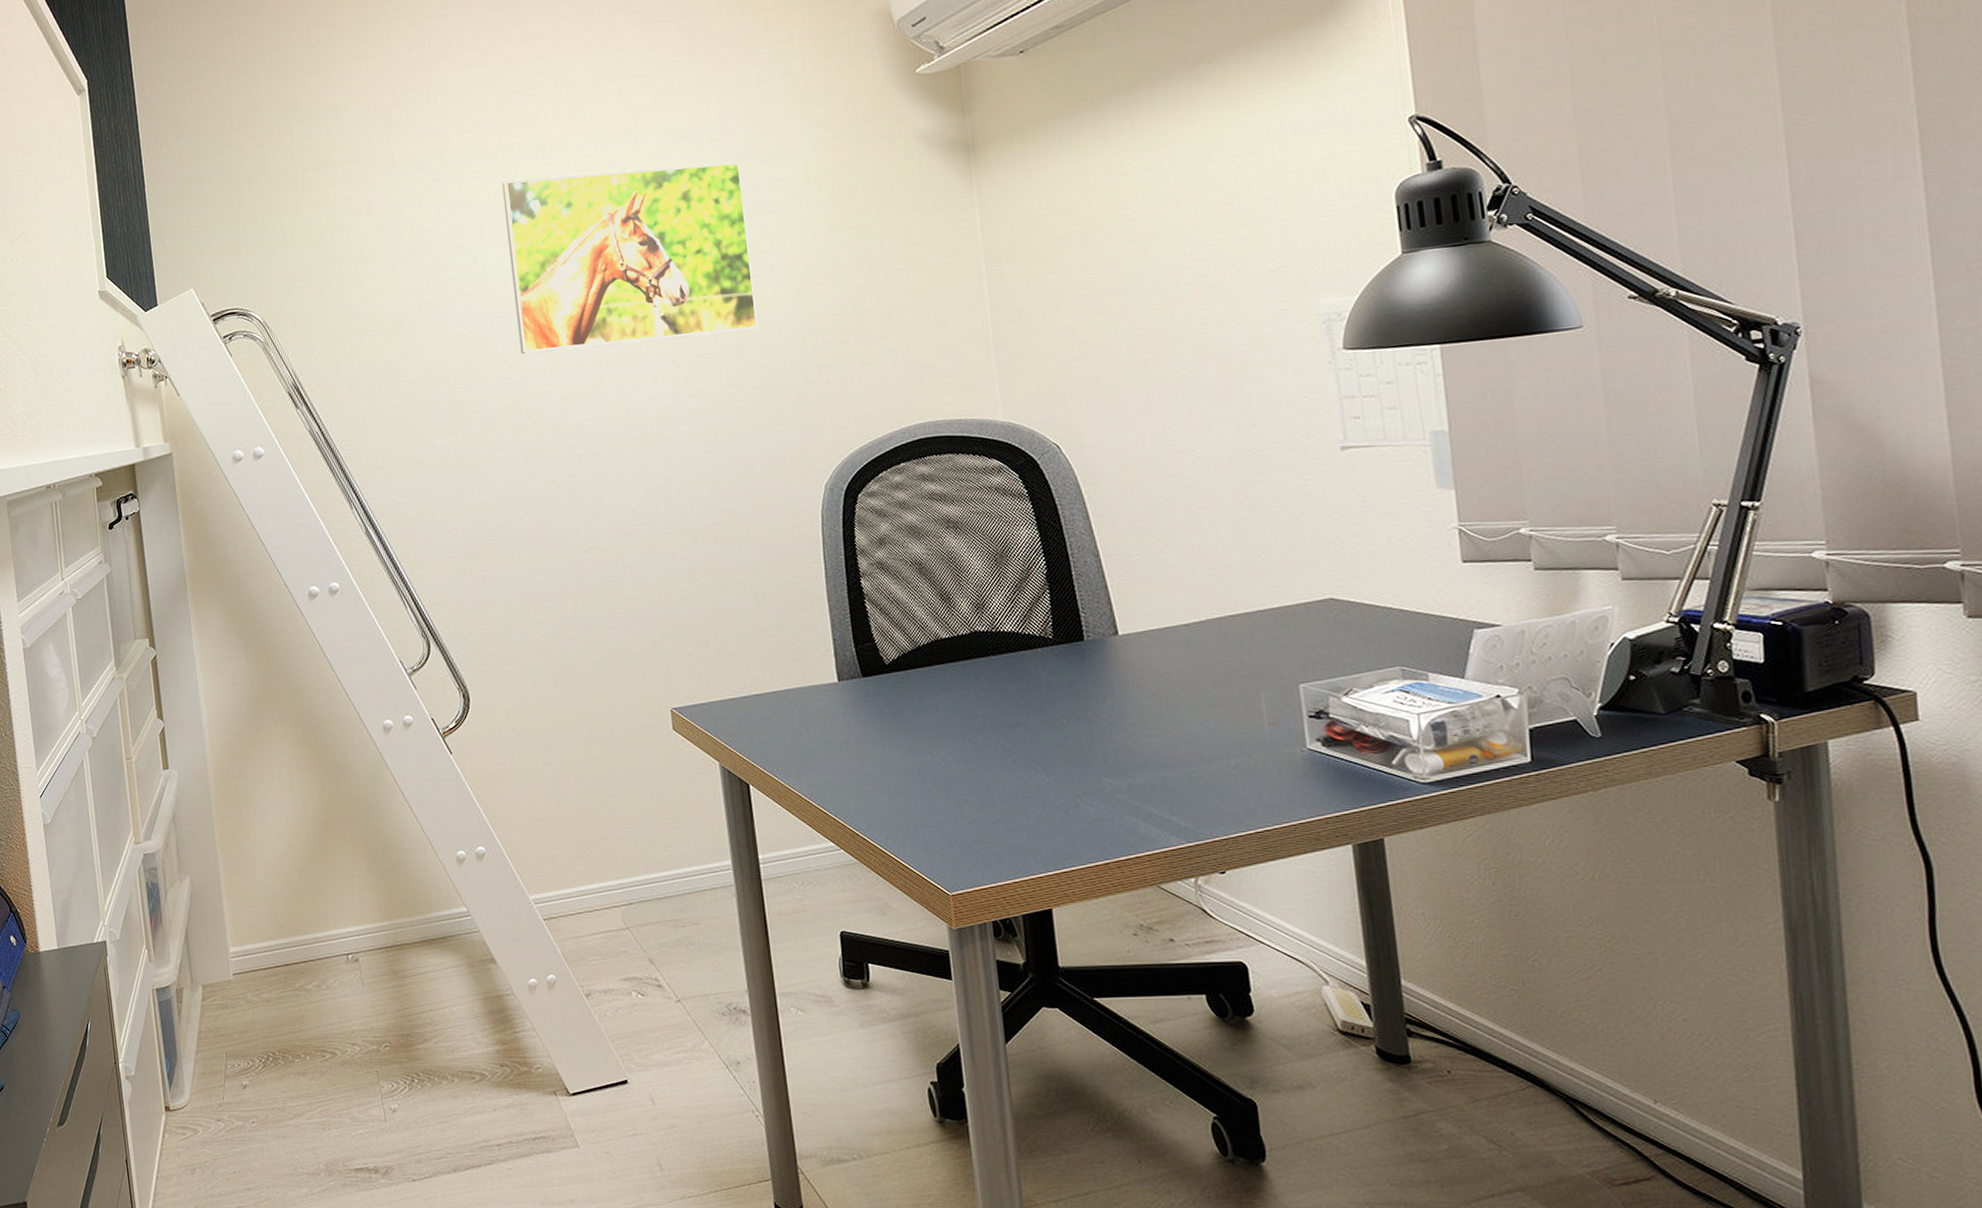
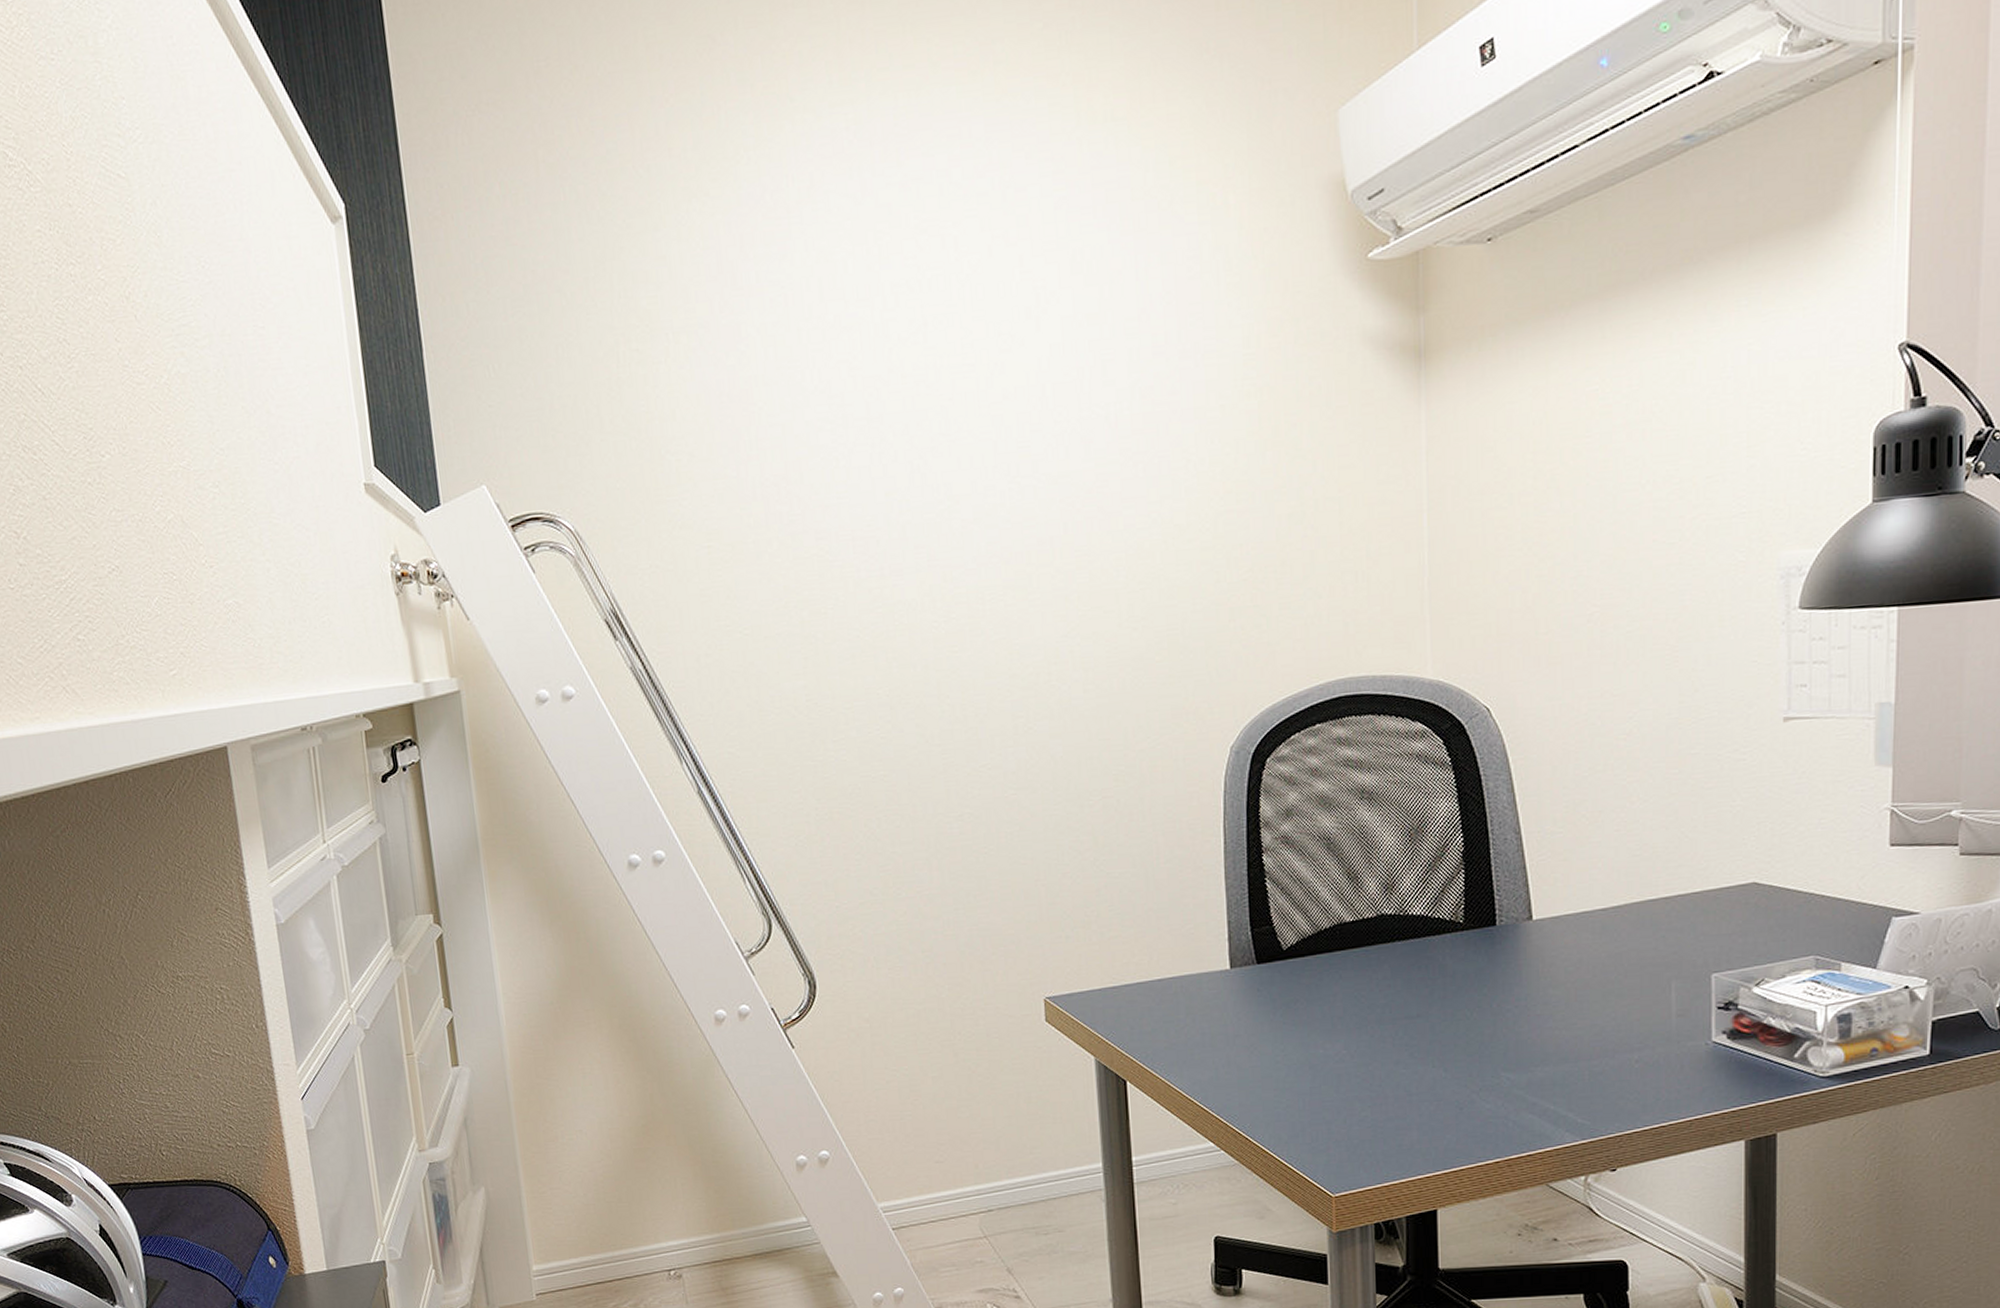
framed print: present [501,161,759,354] -> none [872,356,1168,582]

